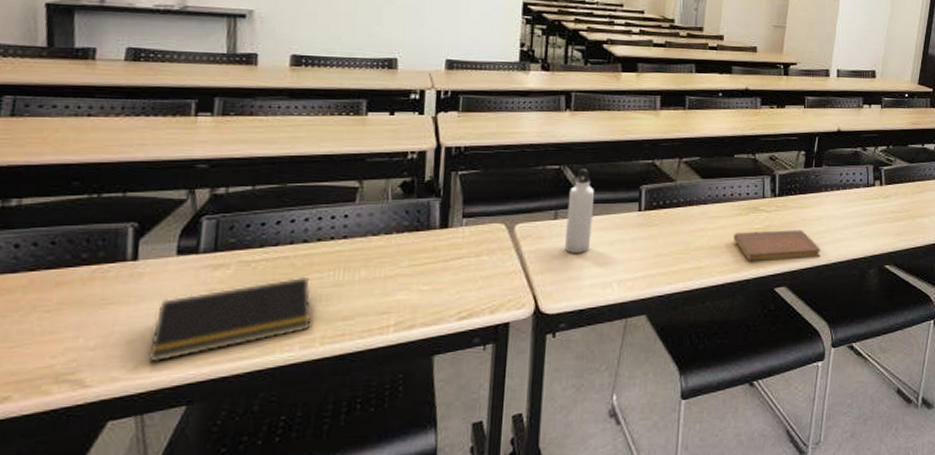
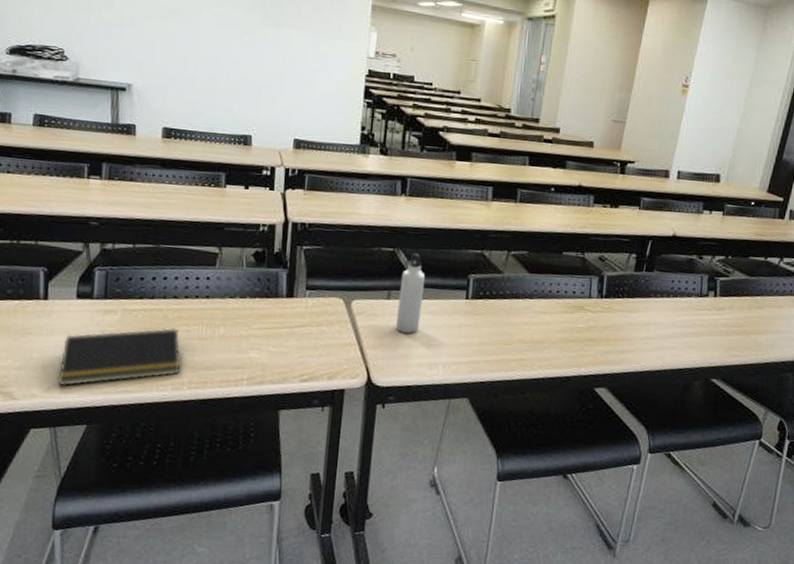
notebook: present [734,230,821,262] -> none [557,330,645,364]

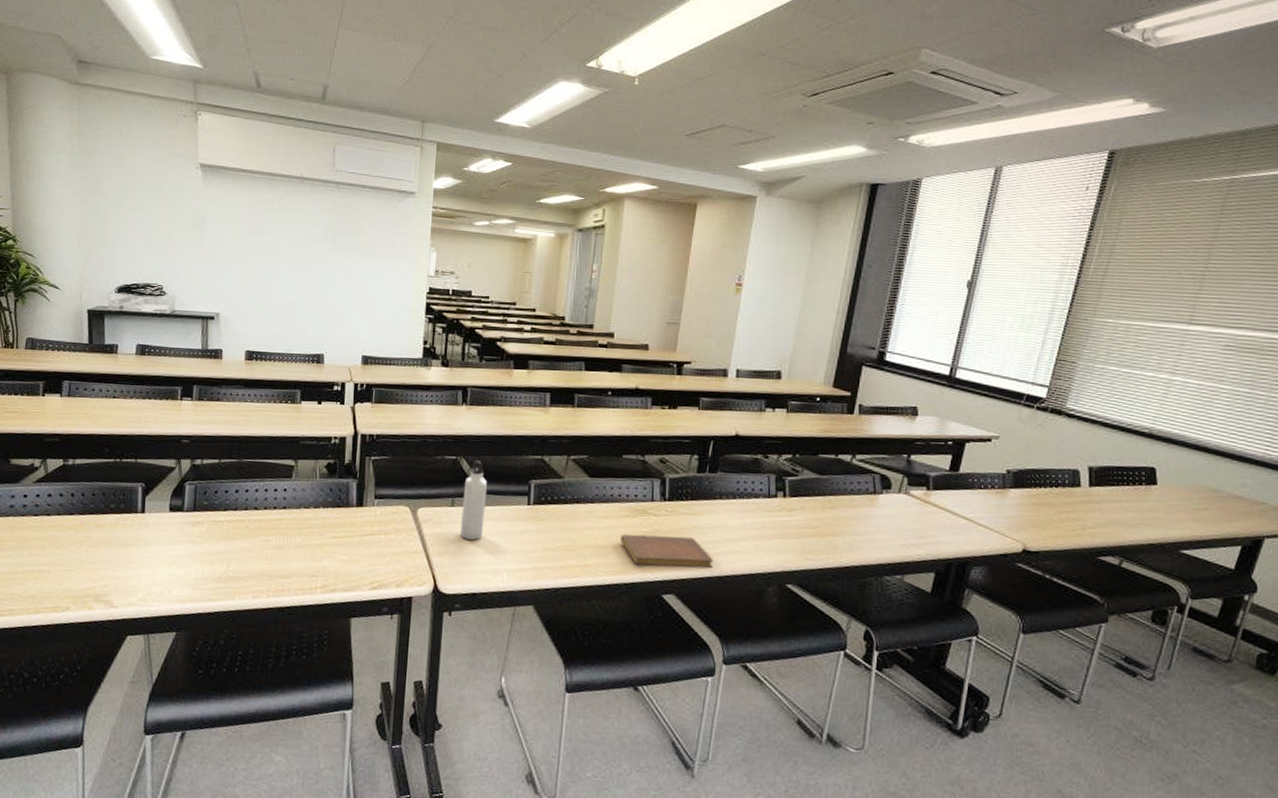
notepad: present [56,327,181,387] -> none [151,538,261,595]
notebook: none [557,330,645,364] -> present [620,534,713,569]

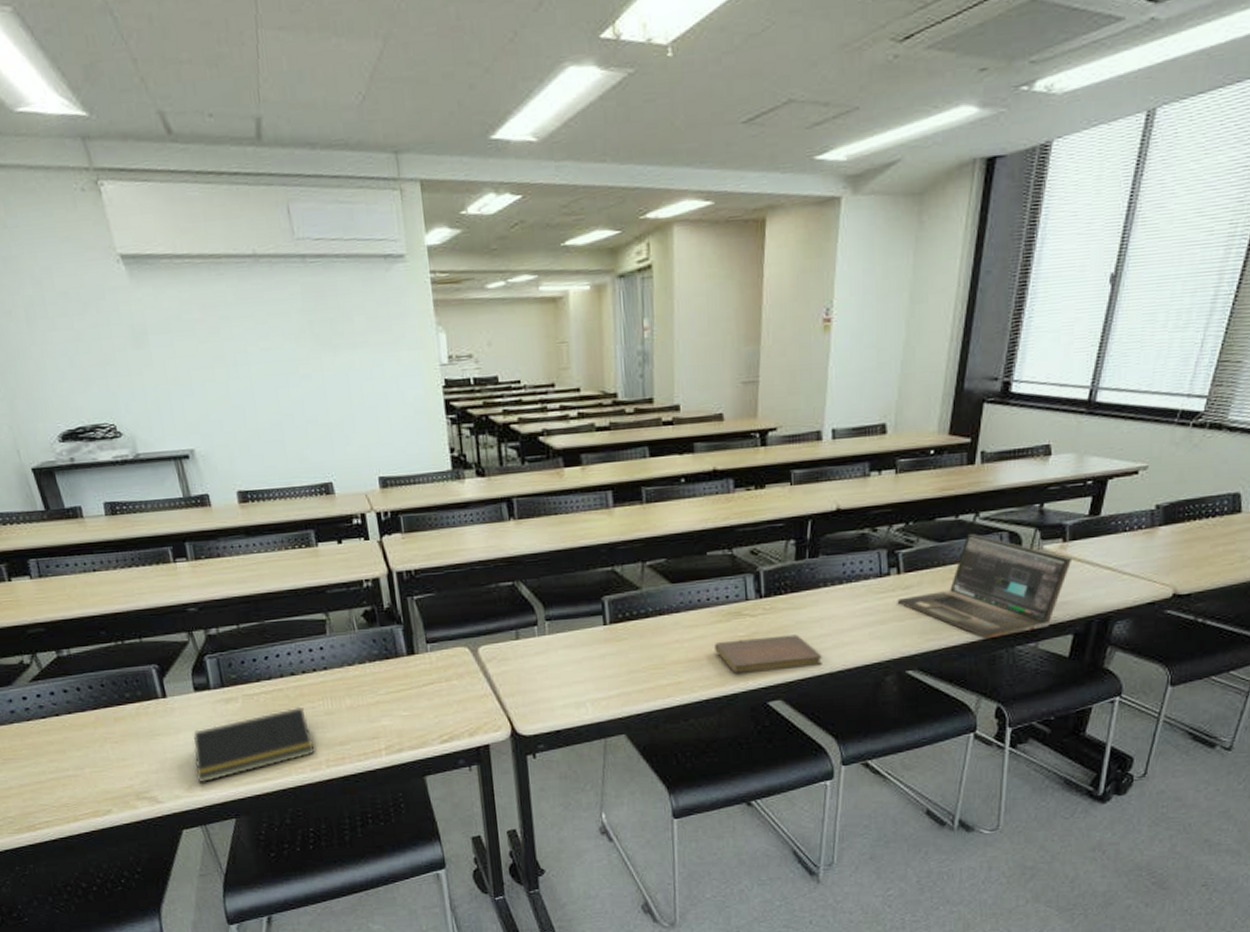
notepad: none [151,538,261,595] -> present [192,706,316,784]
water bottle: present [460,460,488,540] -> none [527,583,557,674]
laptop: none [782,472,935,566] -> present [897,534,1073,639]

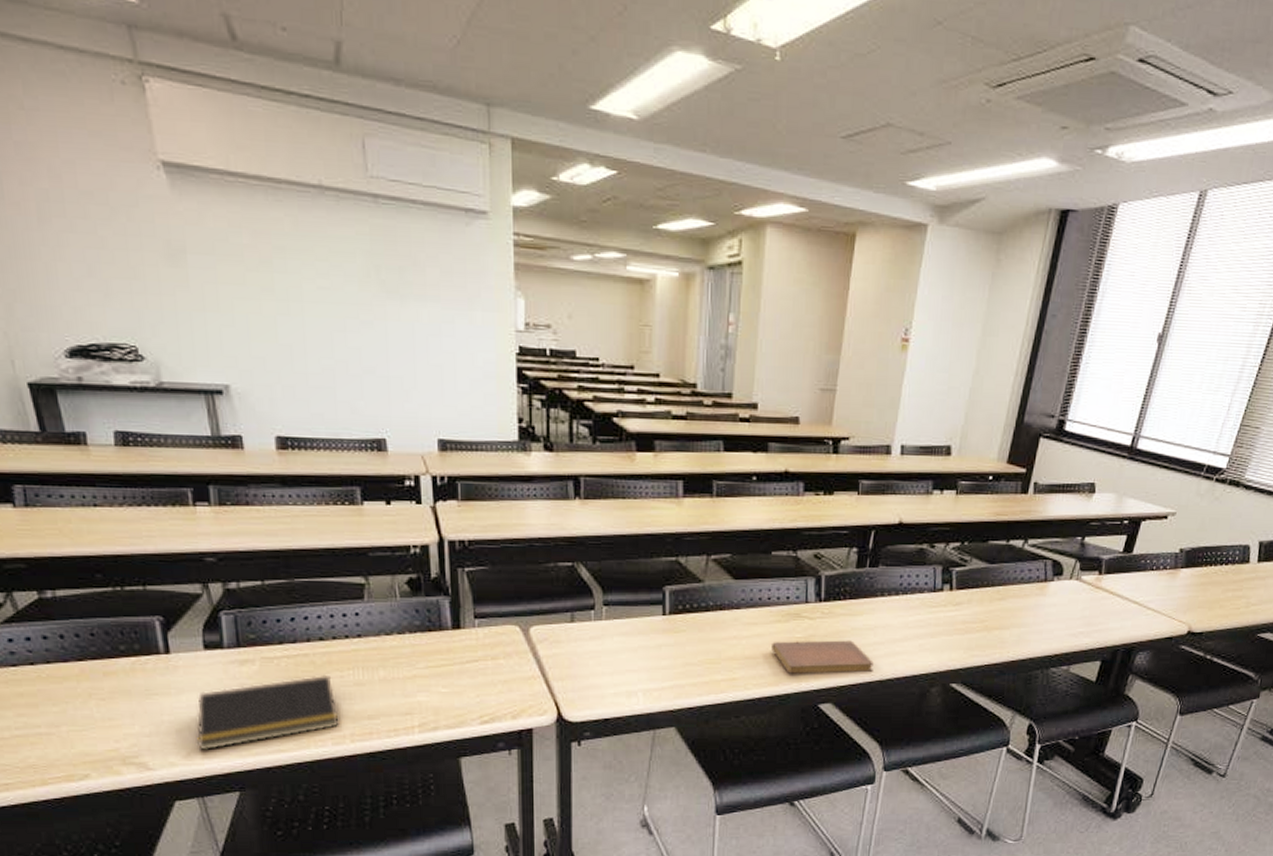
laptop: present [897,534,1073,639] -> none [947,559,1106,659]

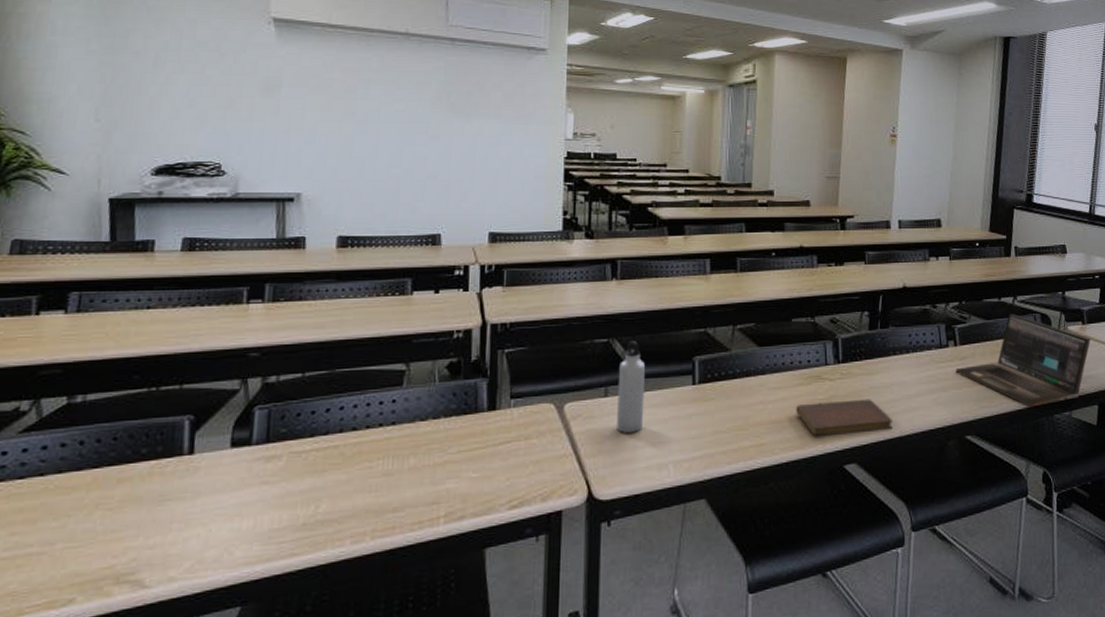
notepad: present [196,674,340,751] -> none [202,466,362,561]
water bottle: none [584,566,614,659] -> present [617,341,646,433]
laptop: none [947,559,1106,659] -> present [955,314,1091,408]

